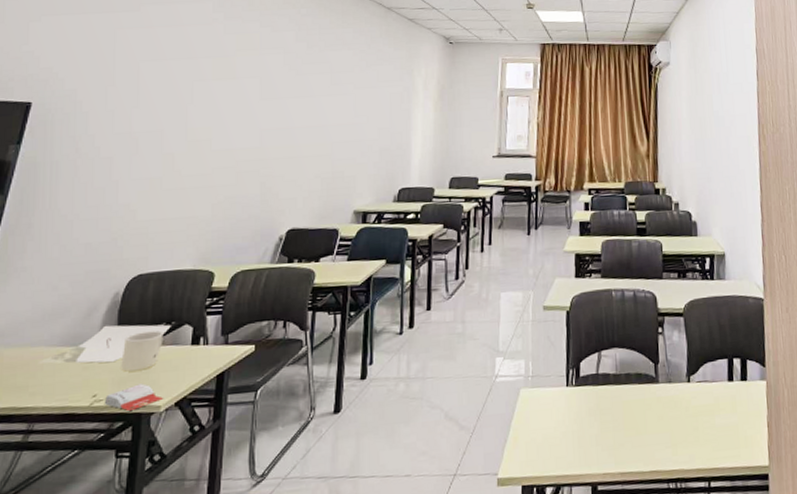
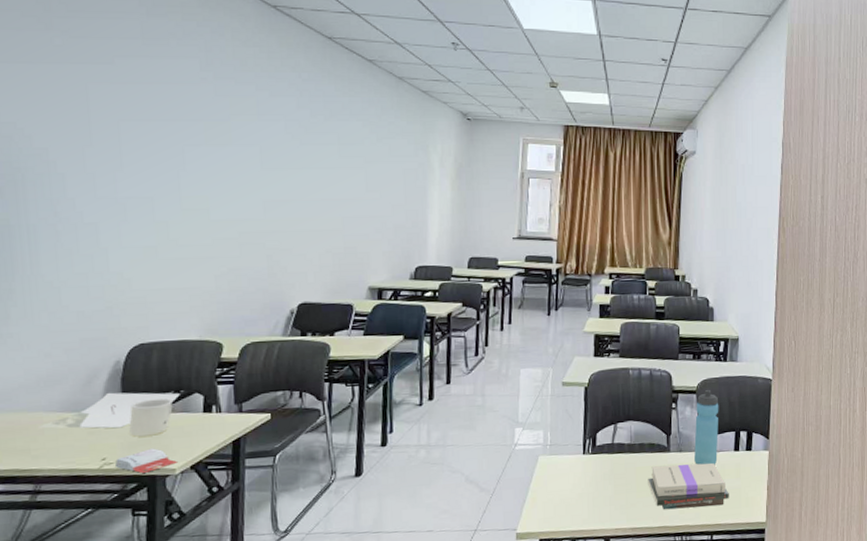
books: none [636,395,726,452] -> present [648,463,729,510]
water bottle: none [683,312,711,398] -> present [694,390,719,465]

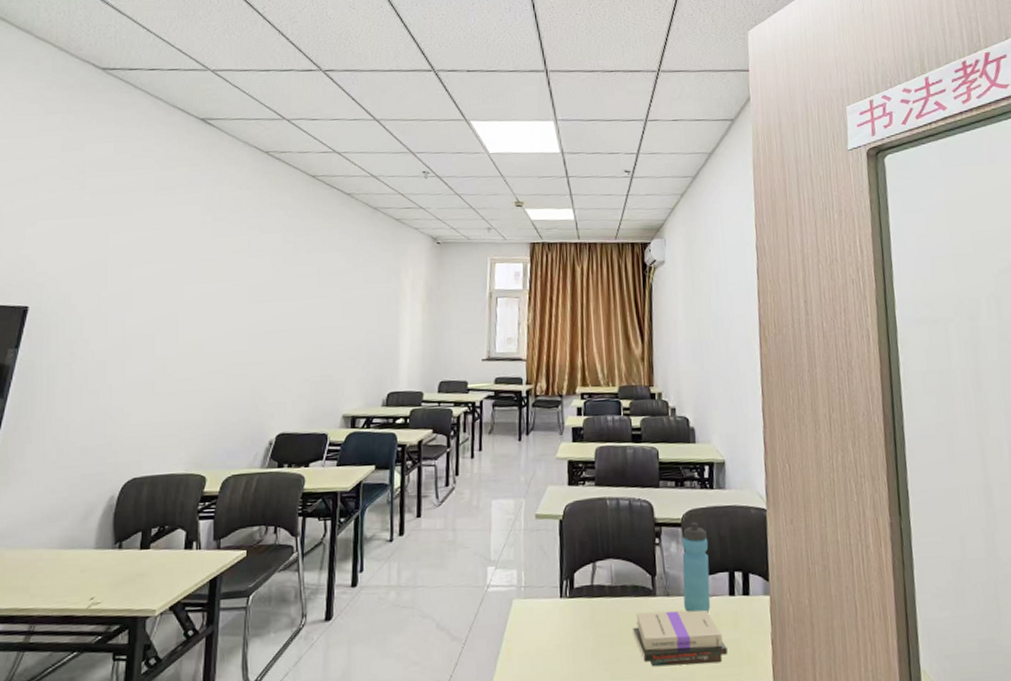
paper sheet: present [37,392,180,429] -> none [37,528,165,566]
ink box: present [115,448,177,474] -> none [102,587,157,615]
mug: present [129,398,173,437] -> none [117,534,157,575]

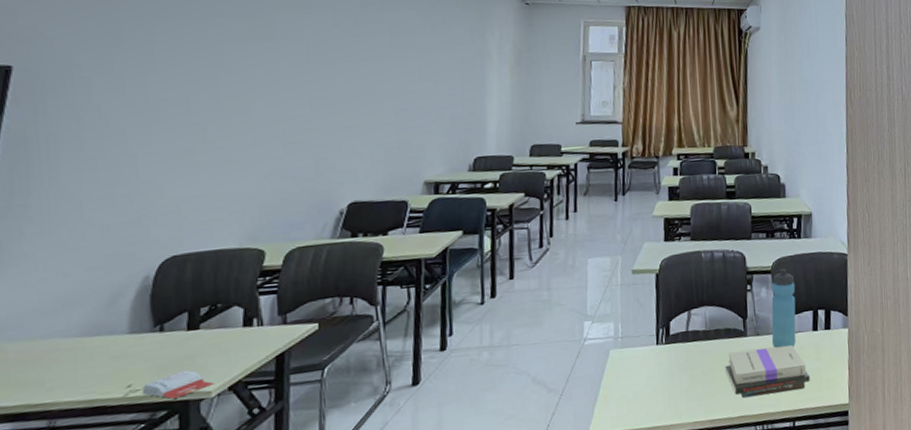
ink box: none [102,587,157,615] -> present [143,370,213,400]

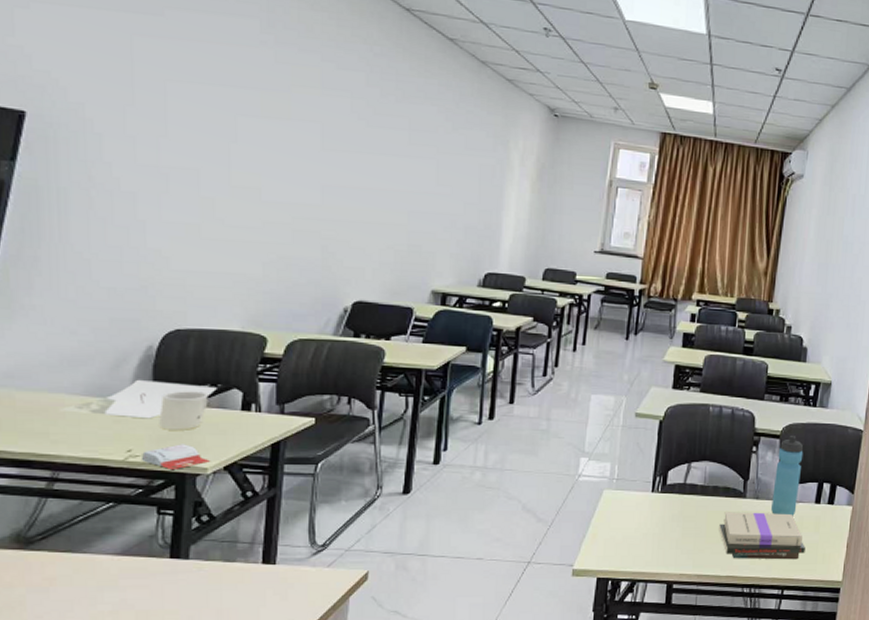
paper sheet: none [53,307,217,357] -> present [58,379,217,419]
mug: none [158,314,209,359] -> present [159,391,208,430]

